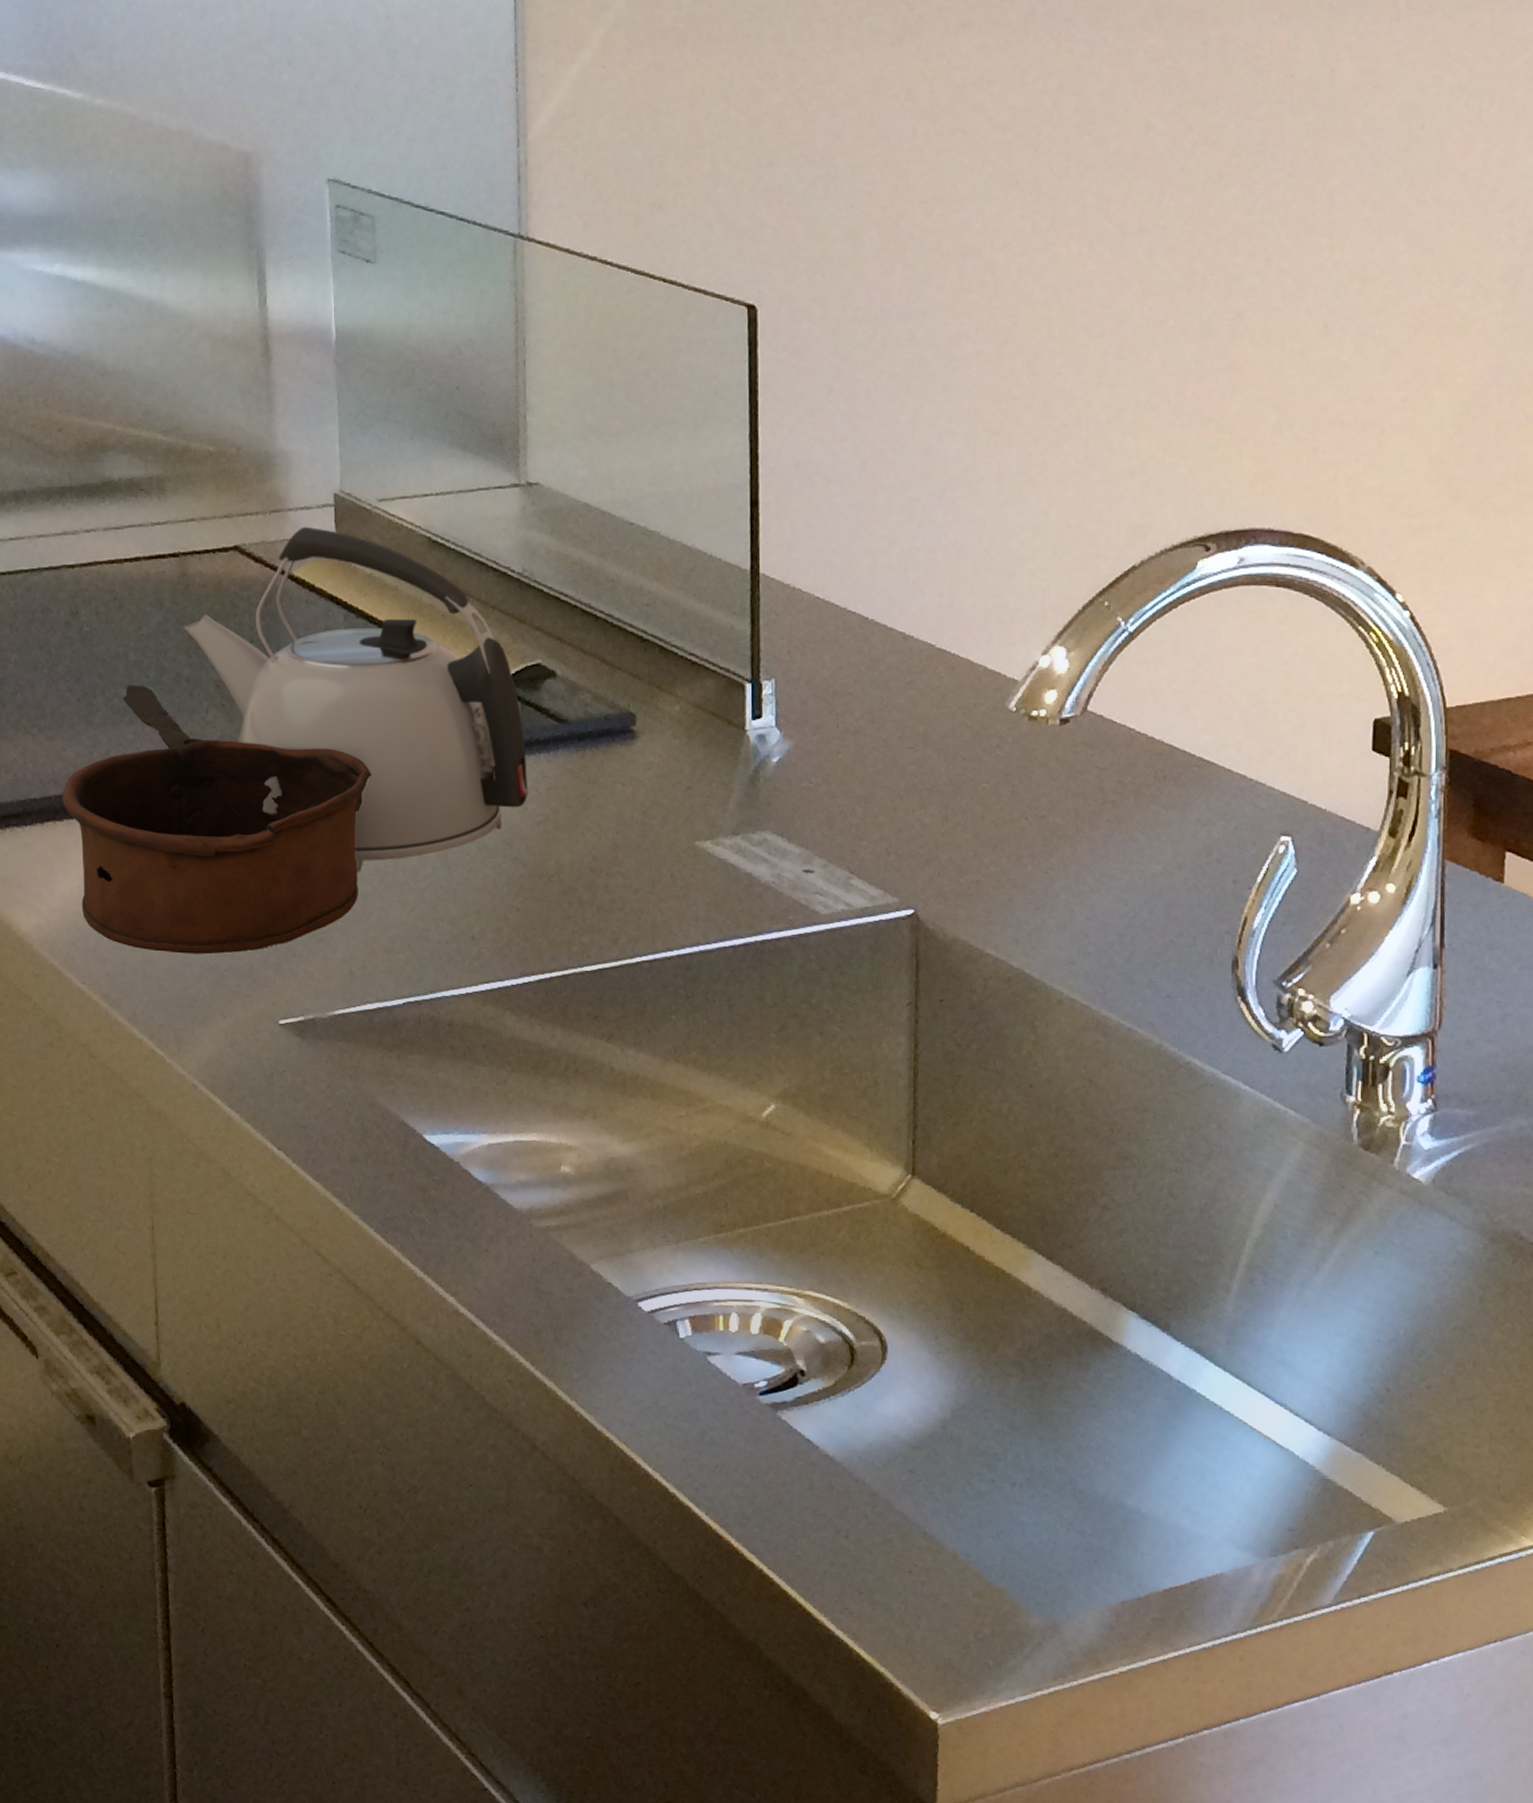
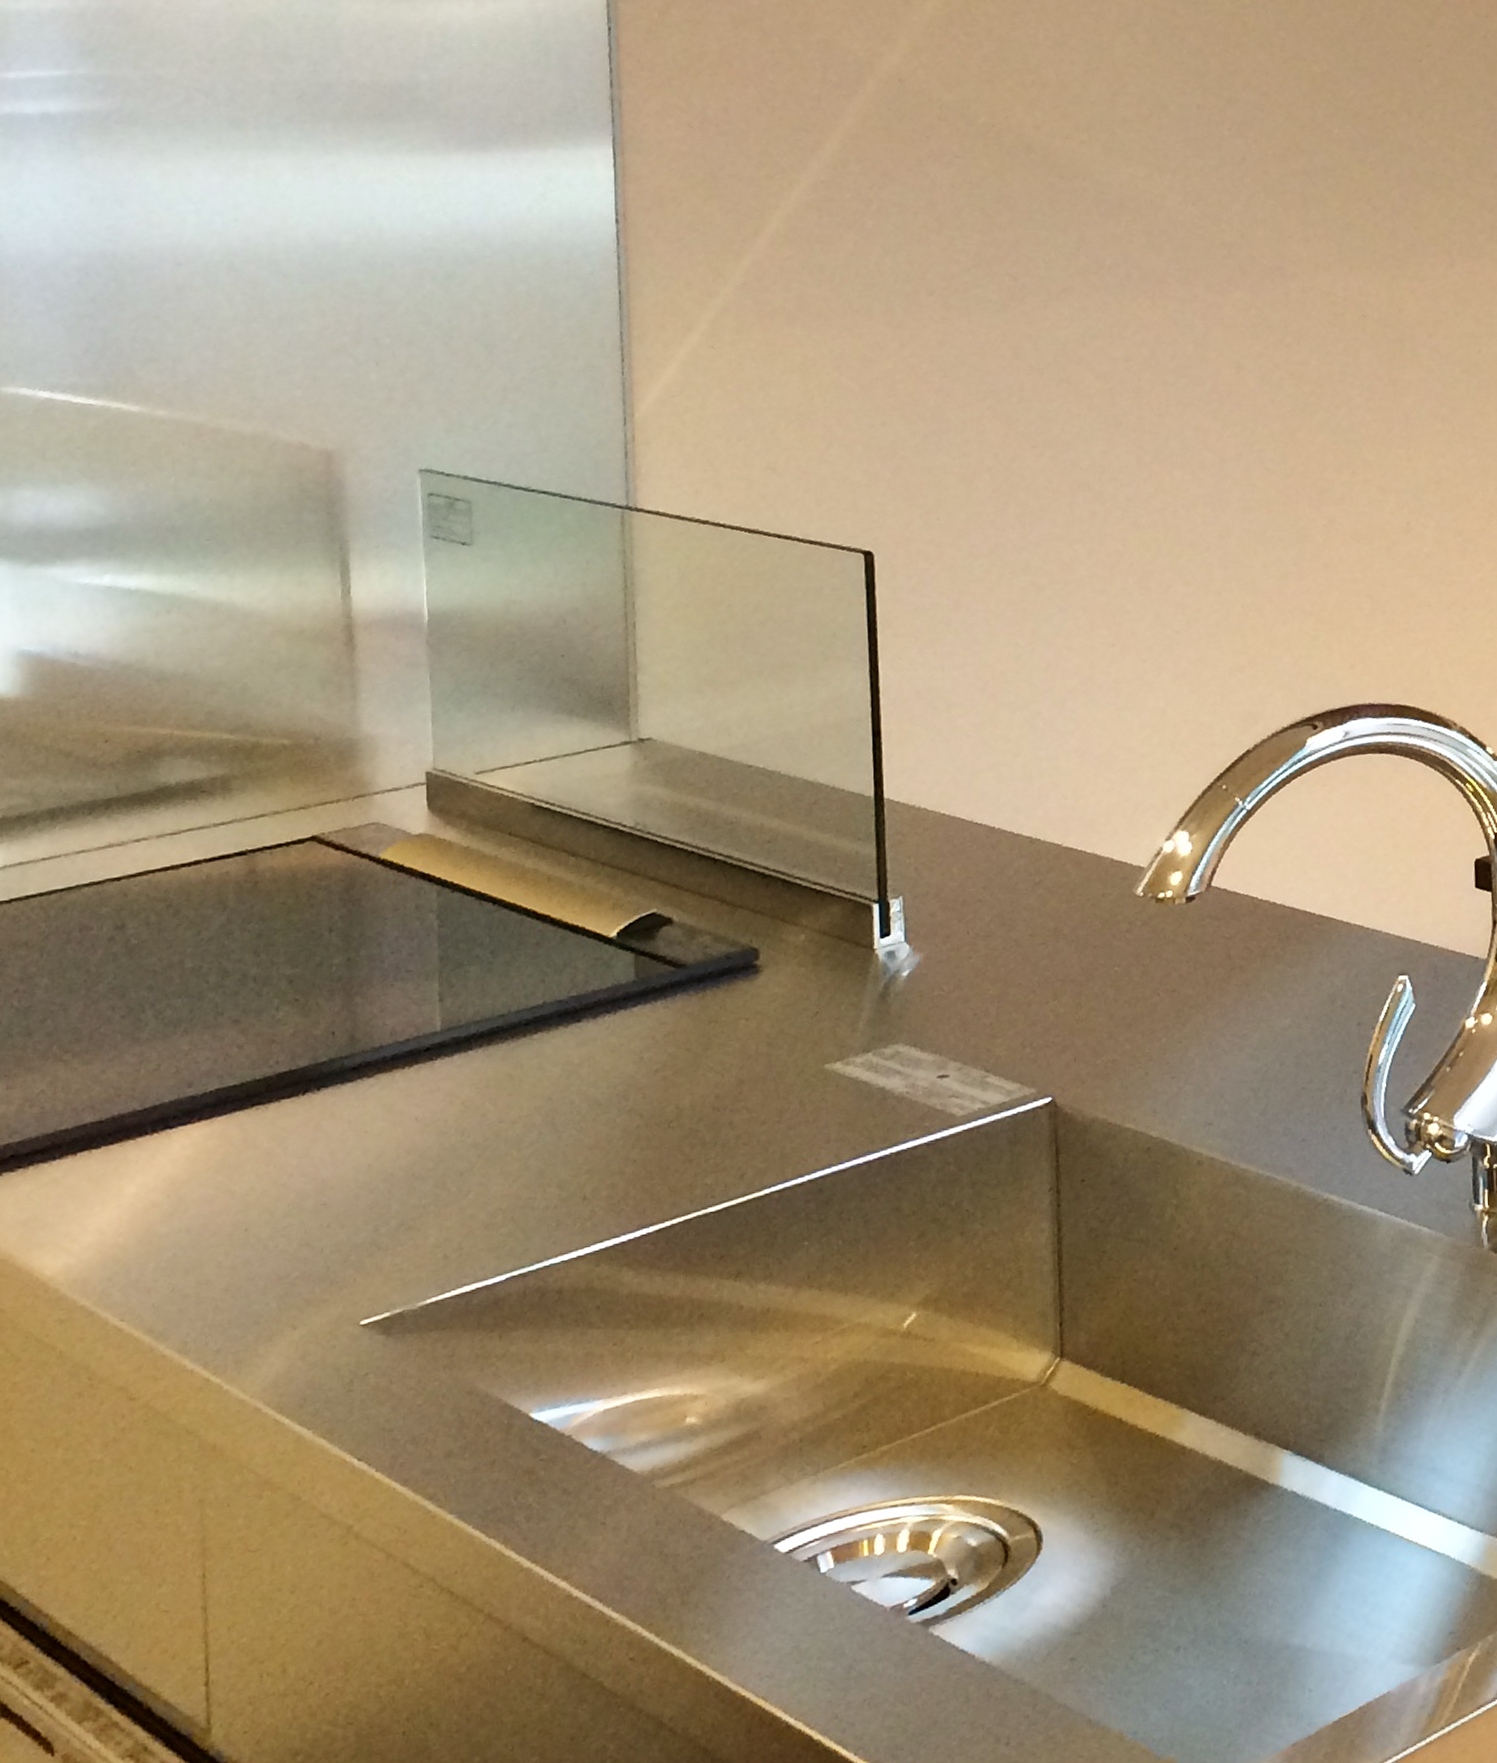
cooking pot: present [62,684,372,954] -> none [100,992,470,1272]
kettle: present [184,526,529,873] -> none [252,807,645,1151]

